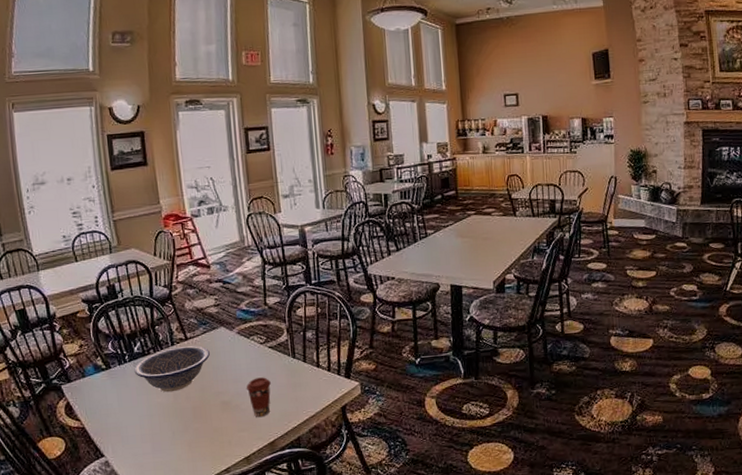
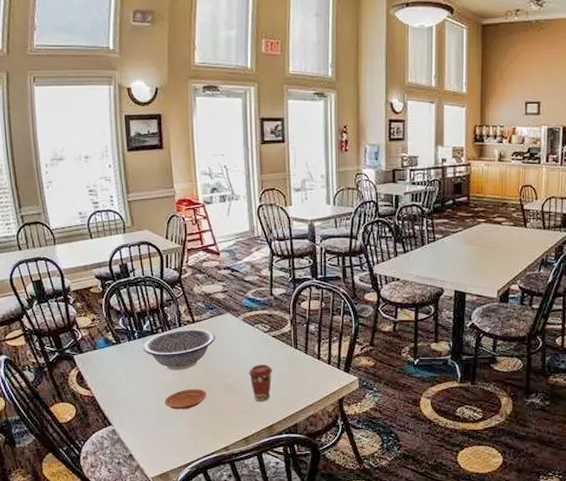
plate: none [159,409,203,434] -> present [164,389,206,410]

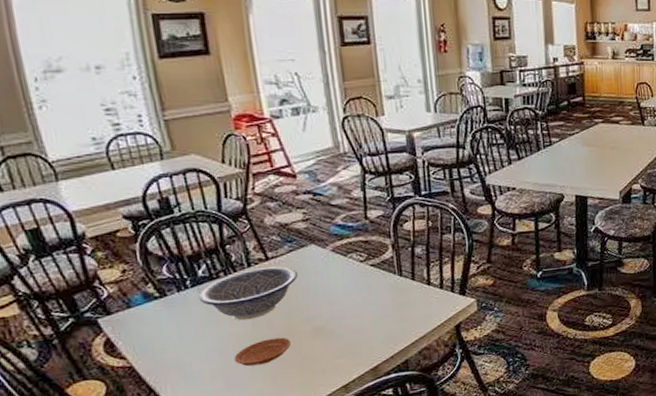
coffee cup: present [248,364,272,402] -> none [343,298,373,342]

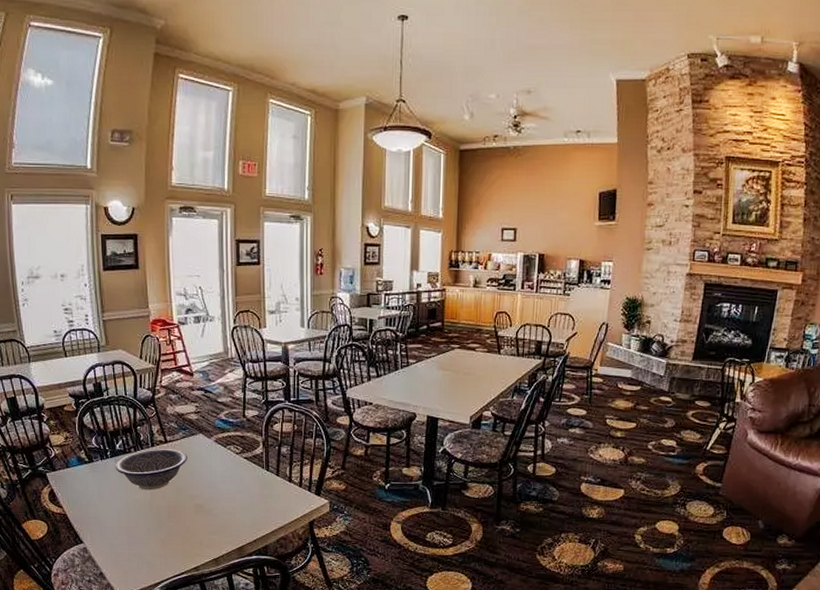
plate: present [234,337,291,367] -> none [135,508,177,529]

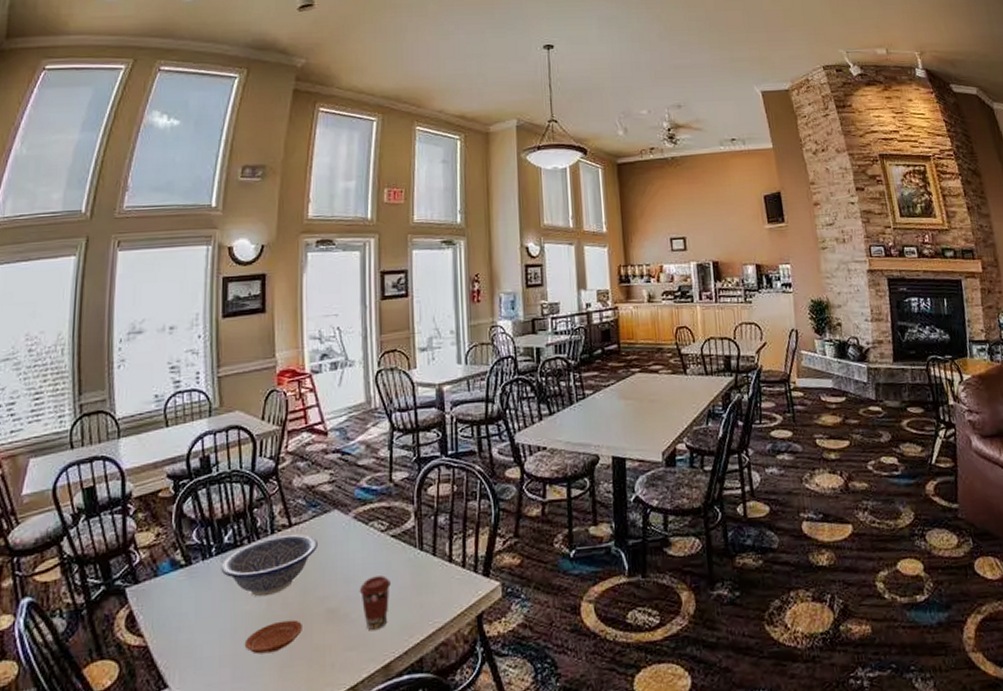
plate: none [135,508,177,529] -> present [244,620,302,655]
coffee cup: none [219,485,244,523] -> present [359,575,391,631]

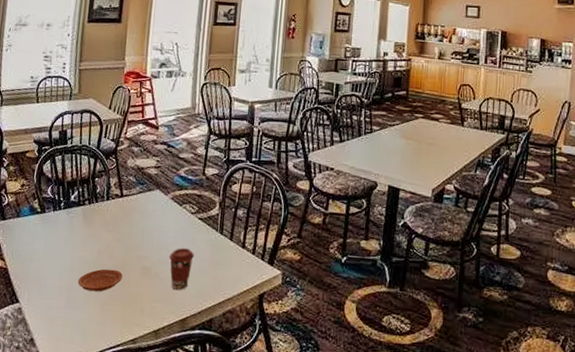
decorative bowl: present [221,534,317,597] -> none [66,202,141,248]

